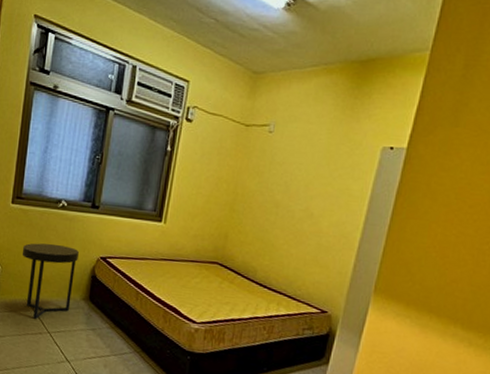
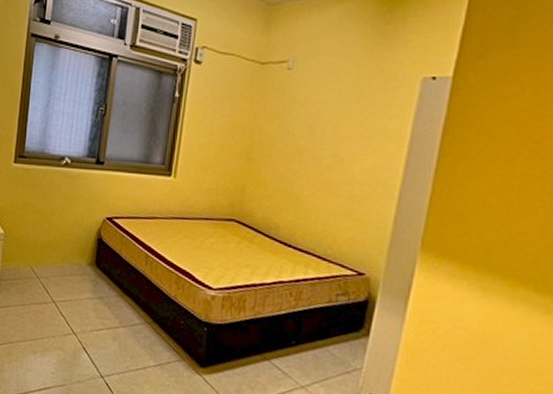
side table: present [22,243,79,319] -> none [25,204,84,287]

